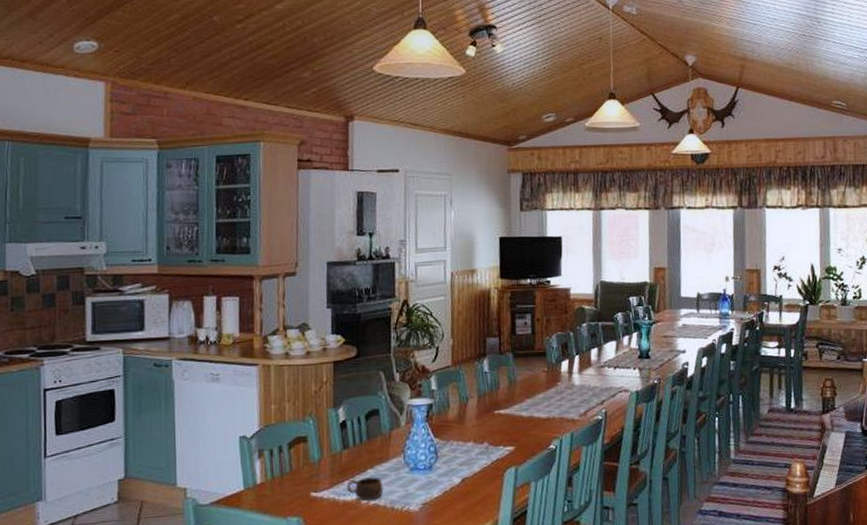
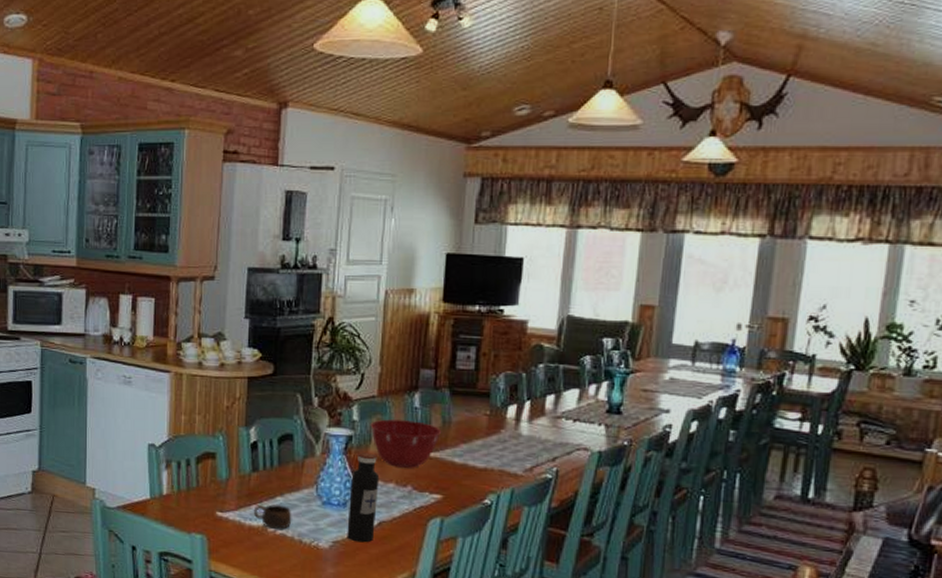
water bottle: none [434,417,460,501] -> present [347,452,380,543]
mixing bowl: none [447,384,509,427] -> present [370,419,442,468]

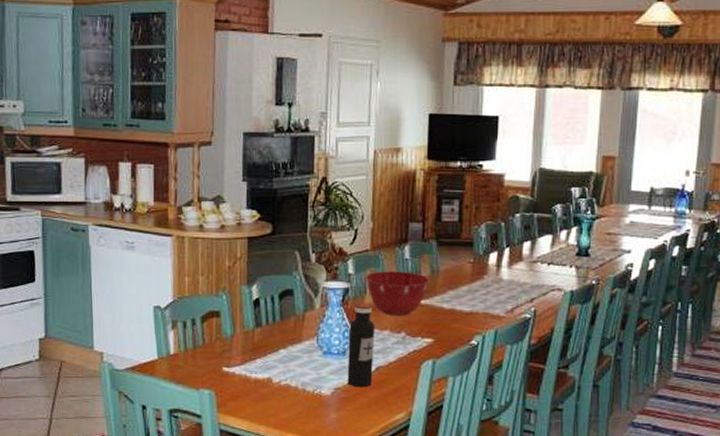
cup: present [253,503,292,529] -> none [258,356,295,380]

